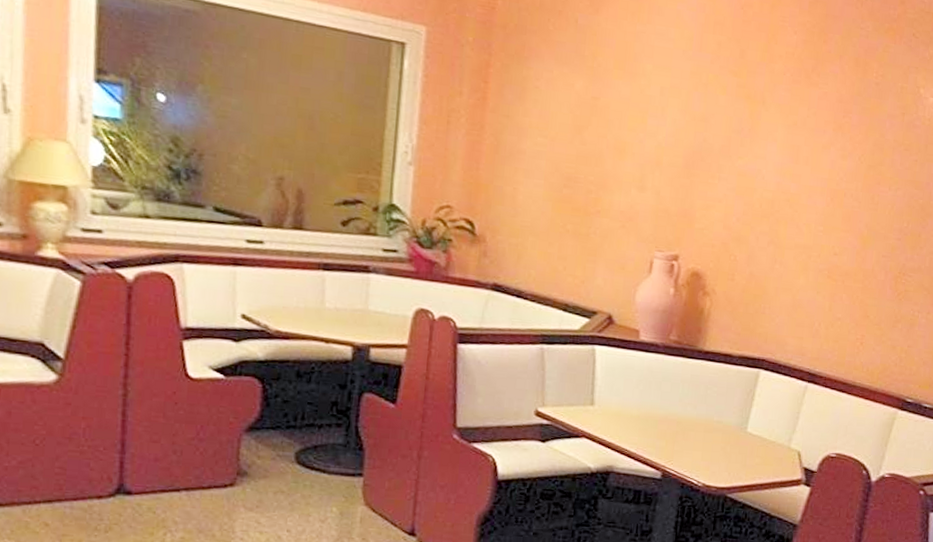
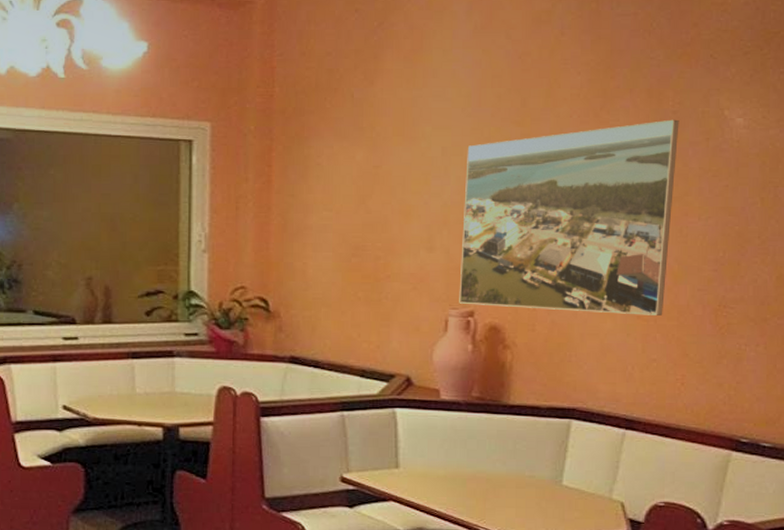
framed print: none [665,89,881,277] -> present [459,119,679,315]

